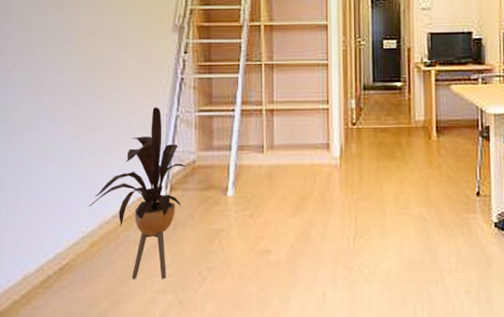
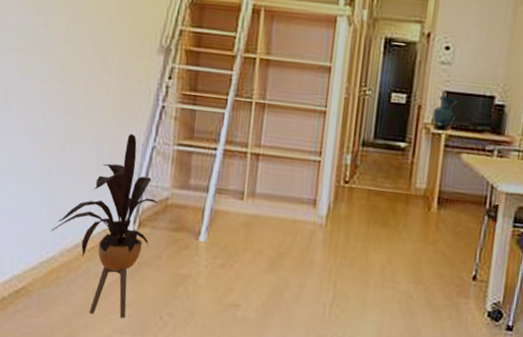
vase: none [421,37,441,68] -> present [432,96,457,131]

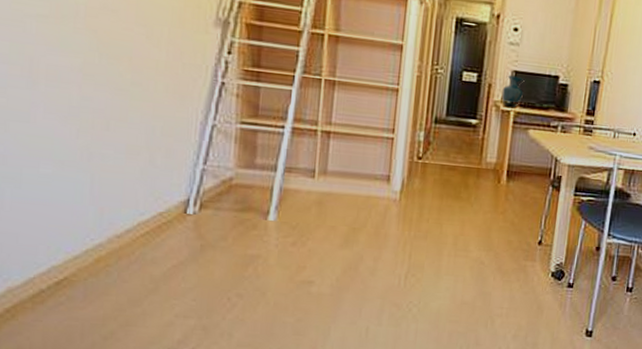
house plant: present [51,134,158,319] -> none [96,112,221,304]

